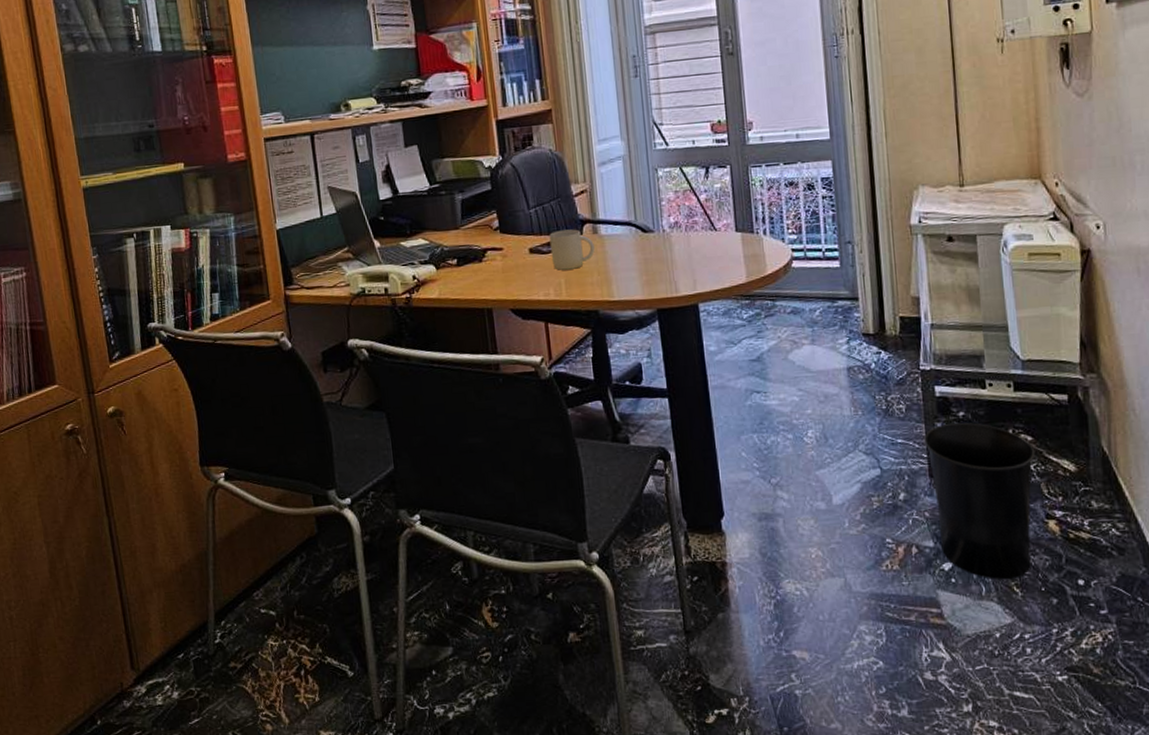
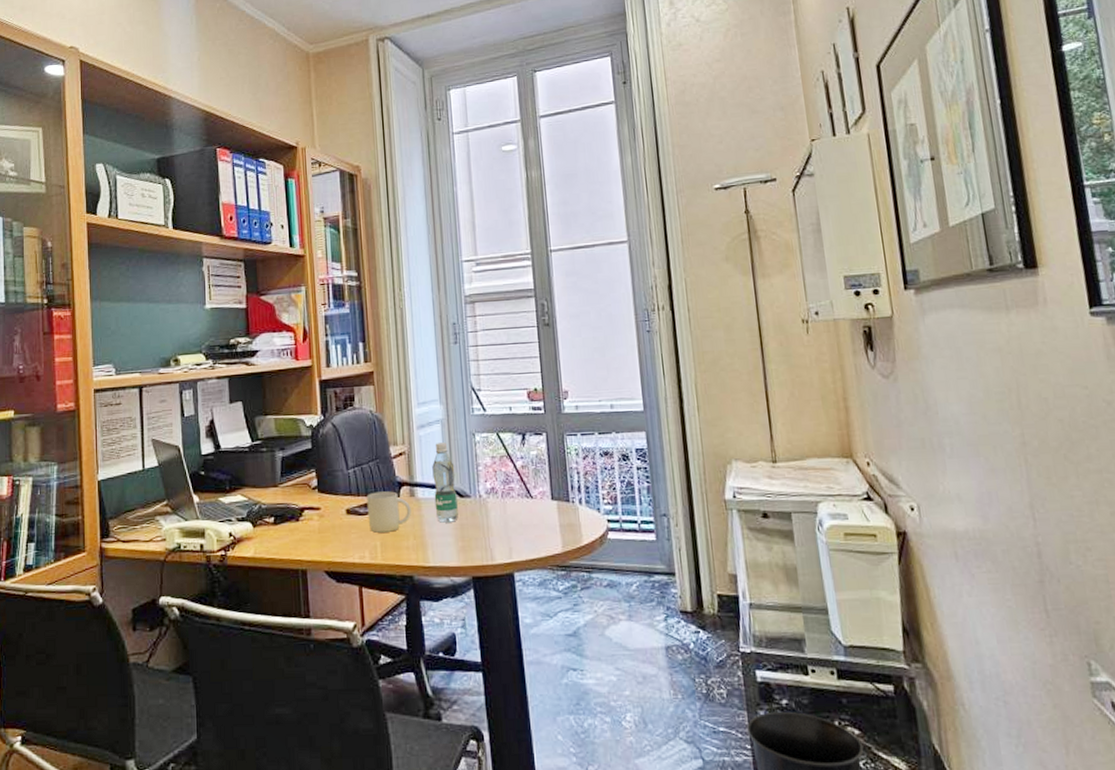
bottle: none [614,179,642,258] -> present [432,442,458,523]

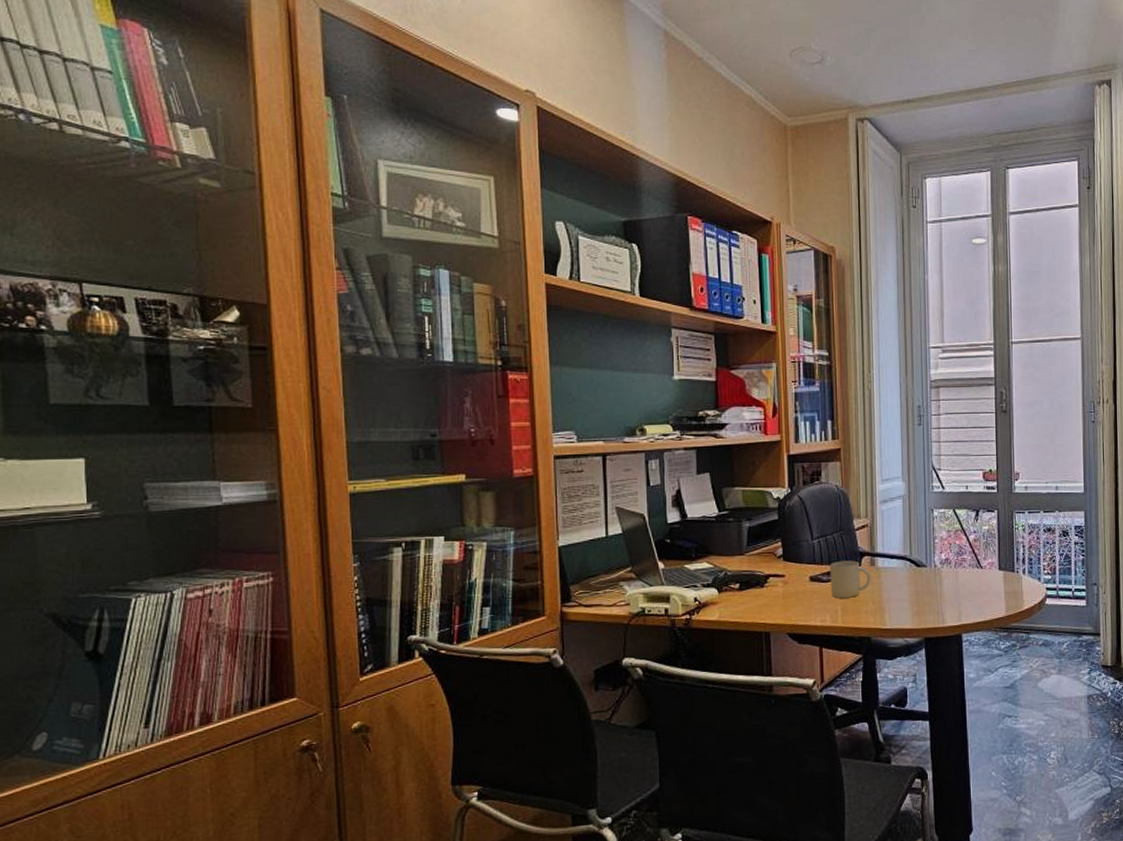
bottle: present [432,442,458,523] -> none [892,517,914,590]

